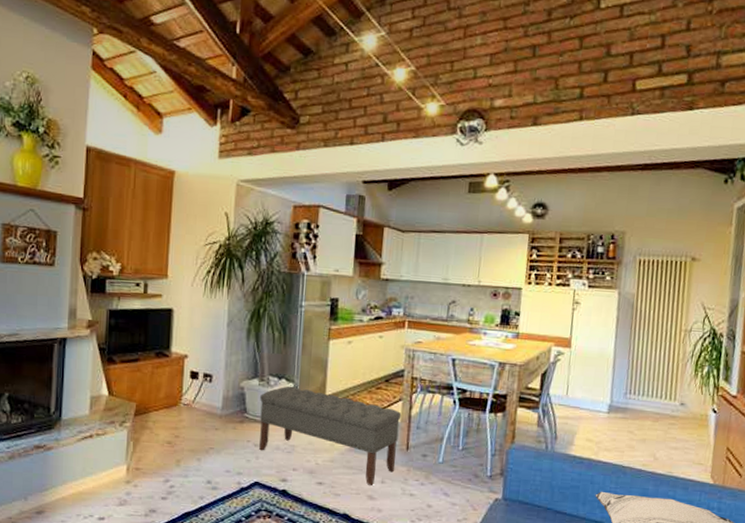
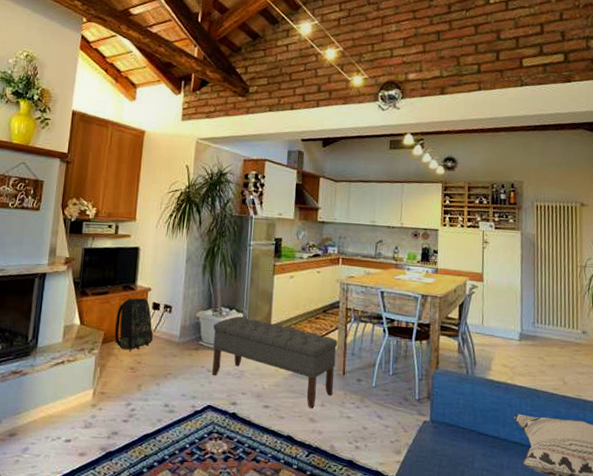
backpack: none [148,365,192,426] -> present [114,298,153,353]

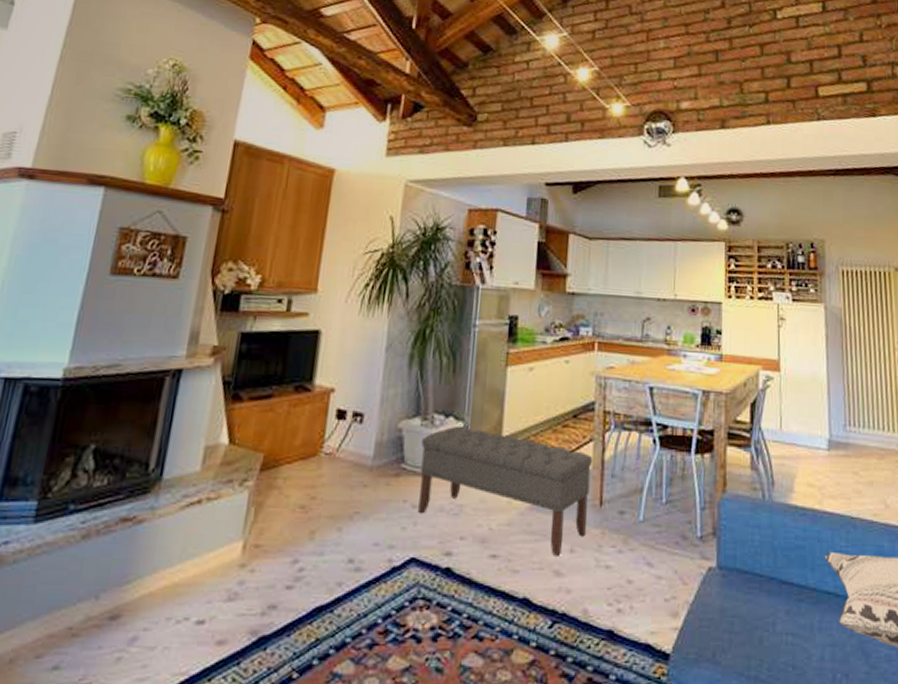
backpack: present [114,298,153,353] -> none [278,403,336,484]

